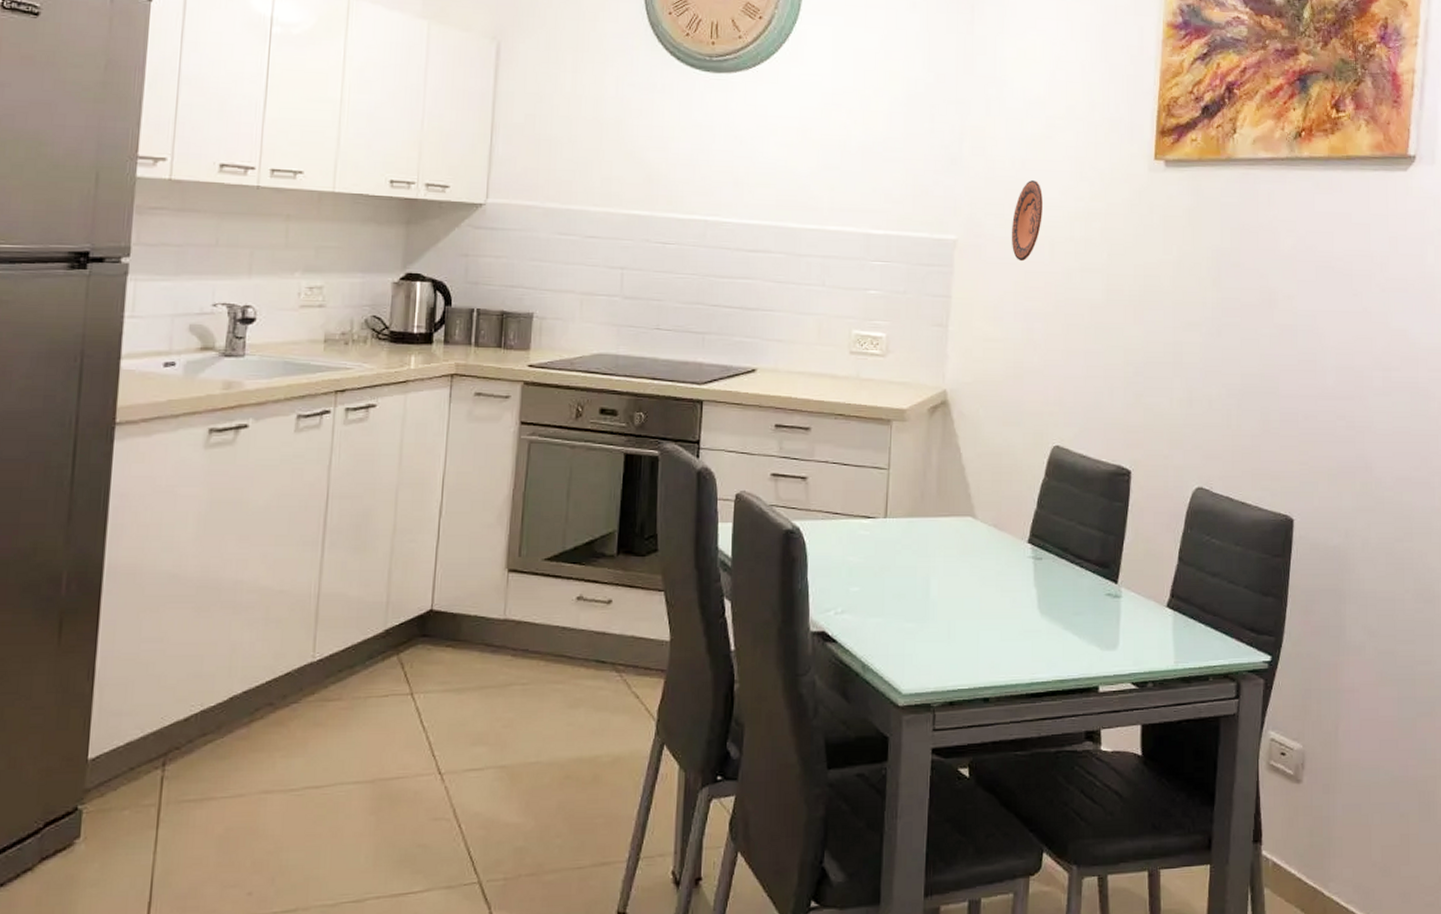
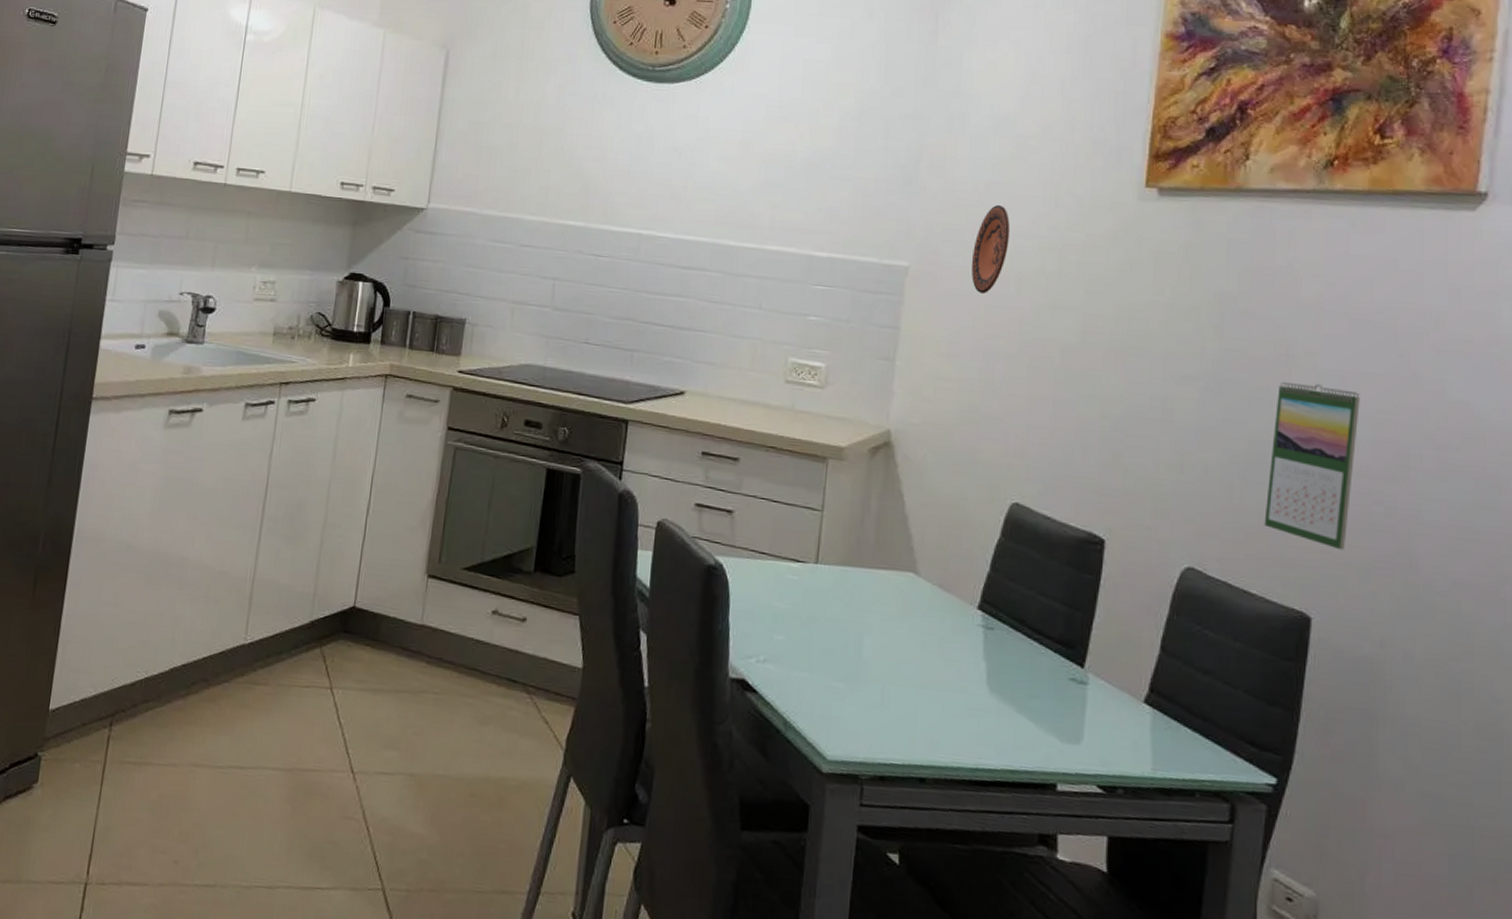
calendar: none [1256,322,1326,461] -> present [1264,381,1360,551]

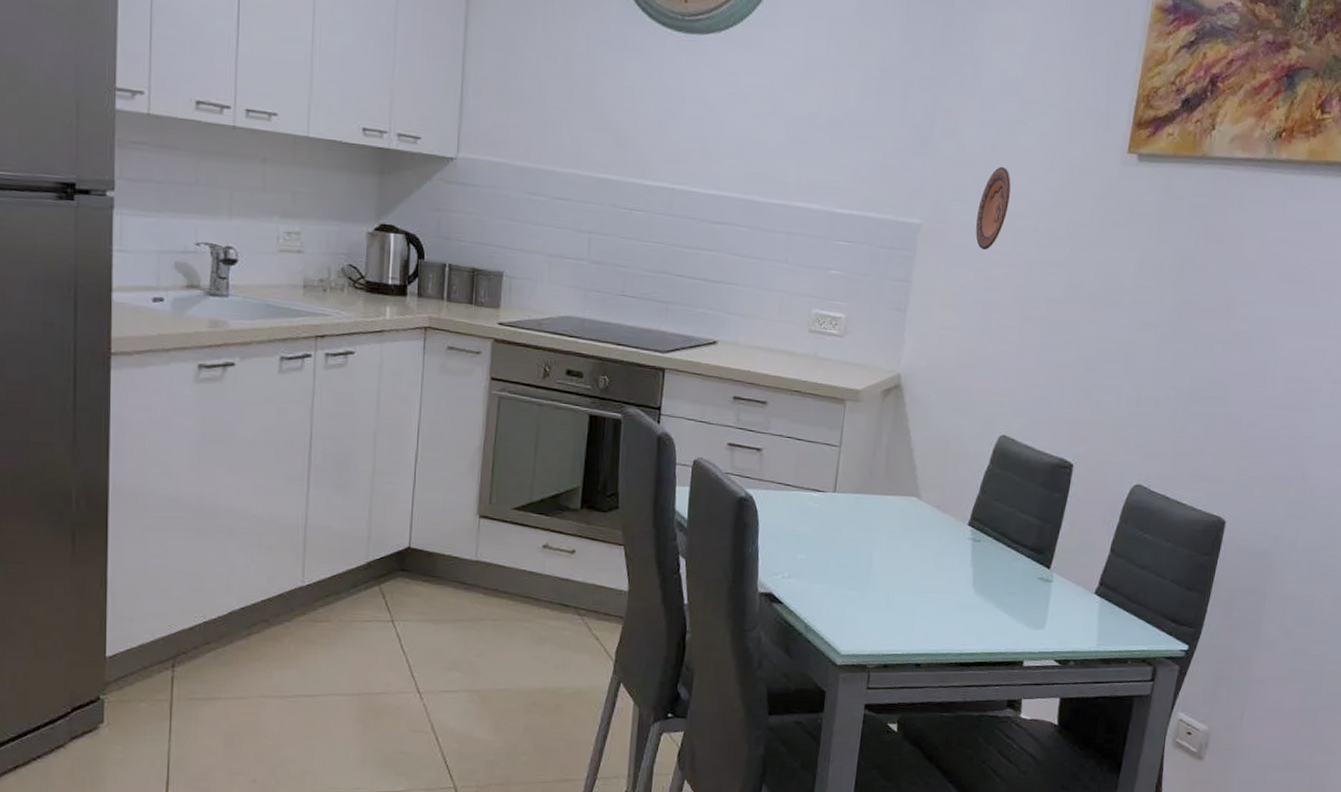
calendar: present [1264,381,1360,551] -> none [1197,328,1281,467]

